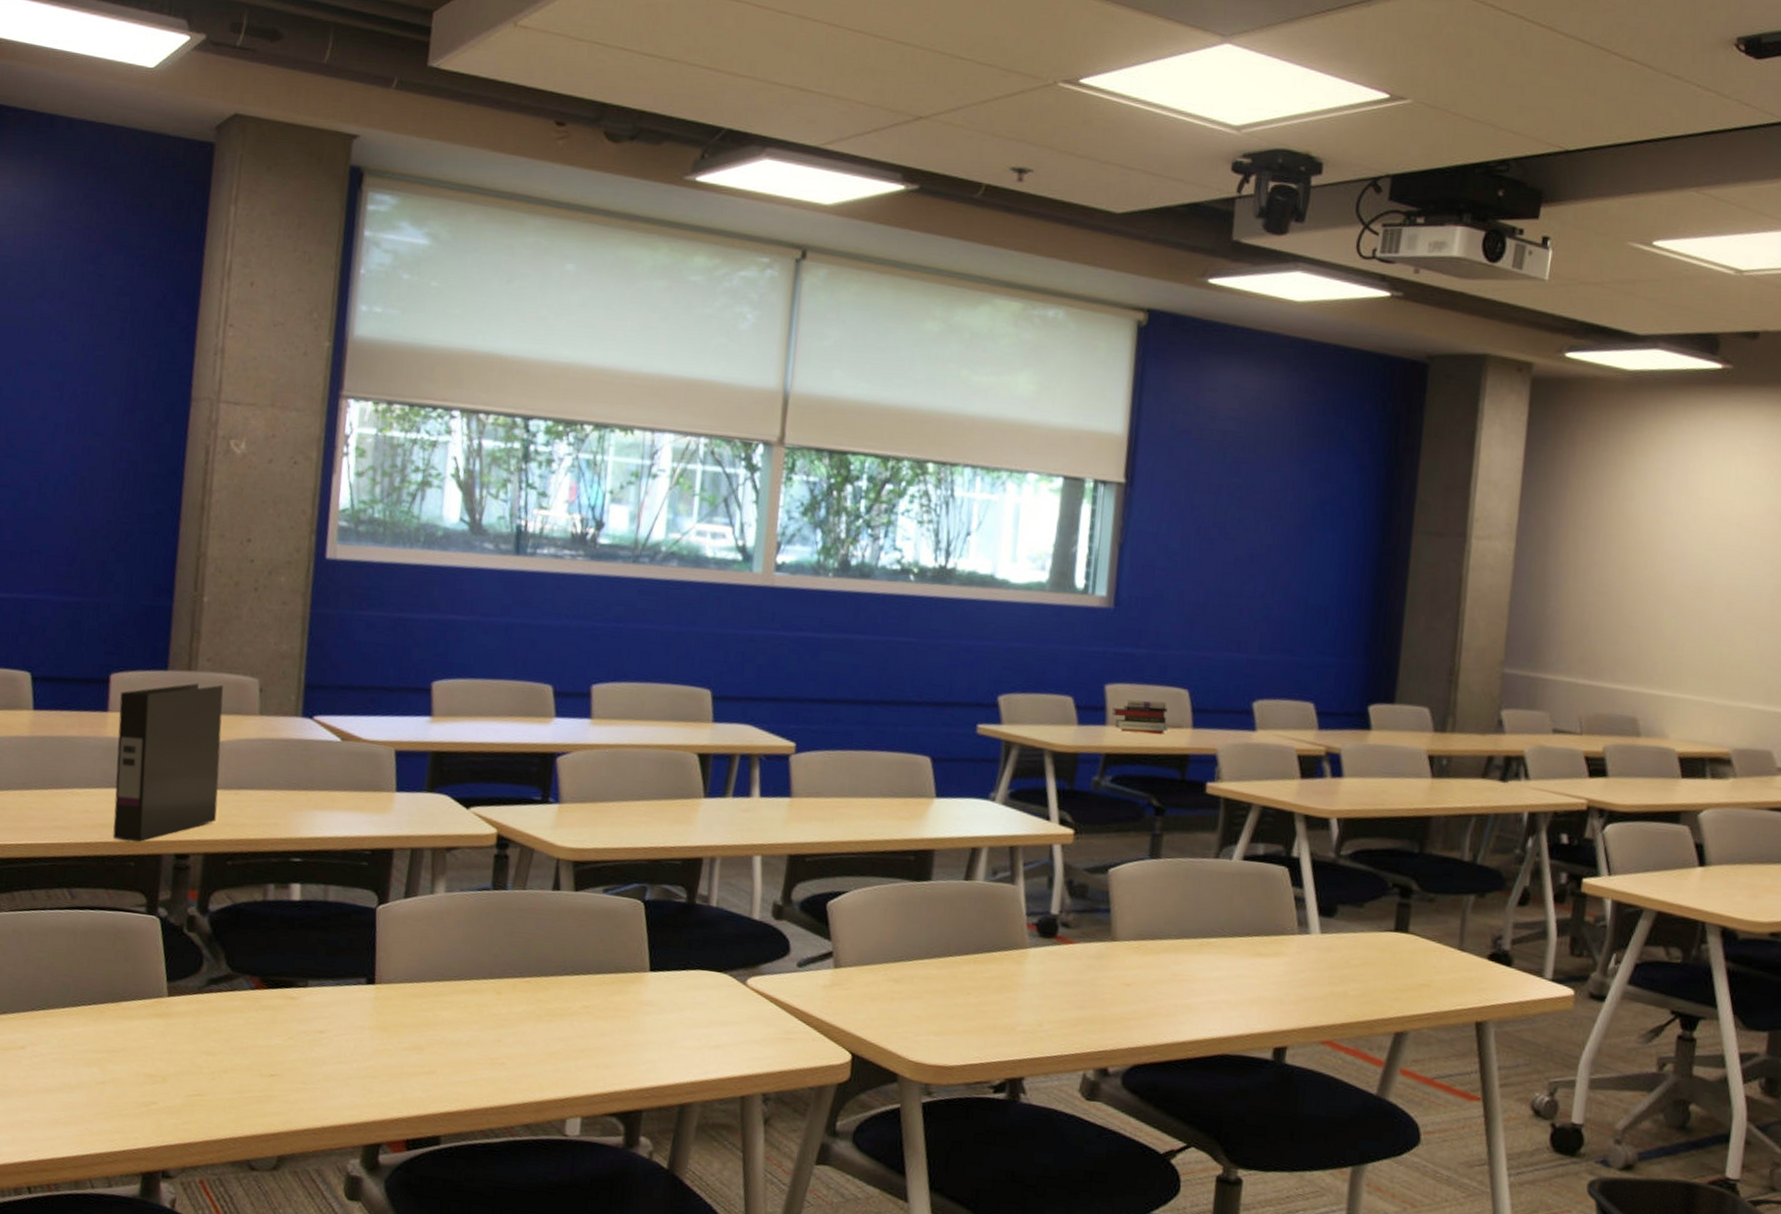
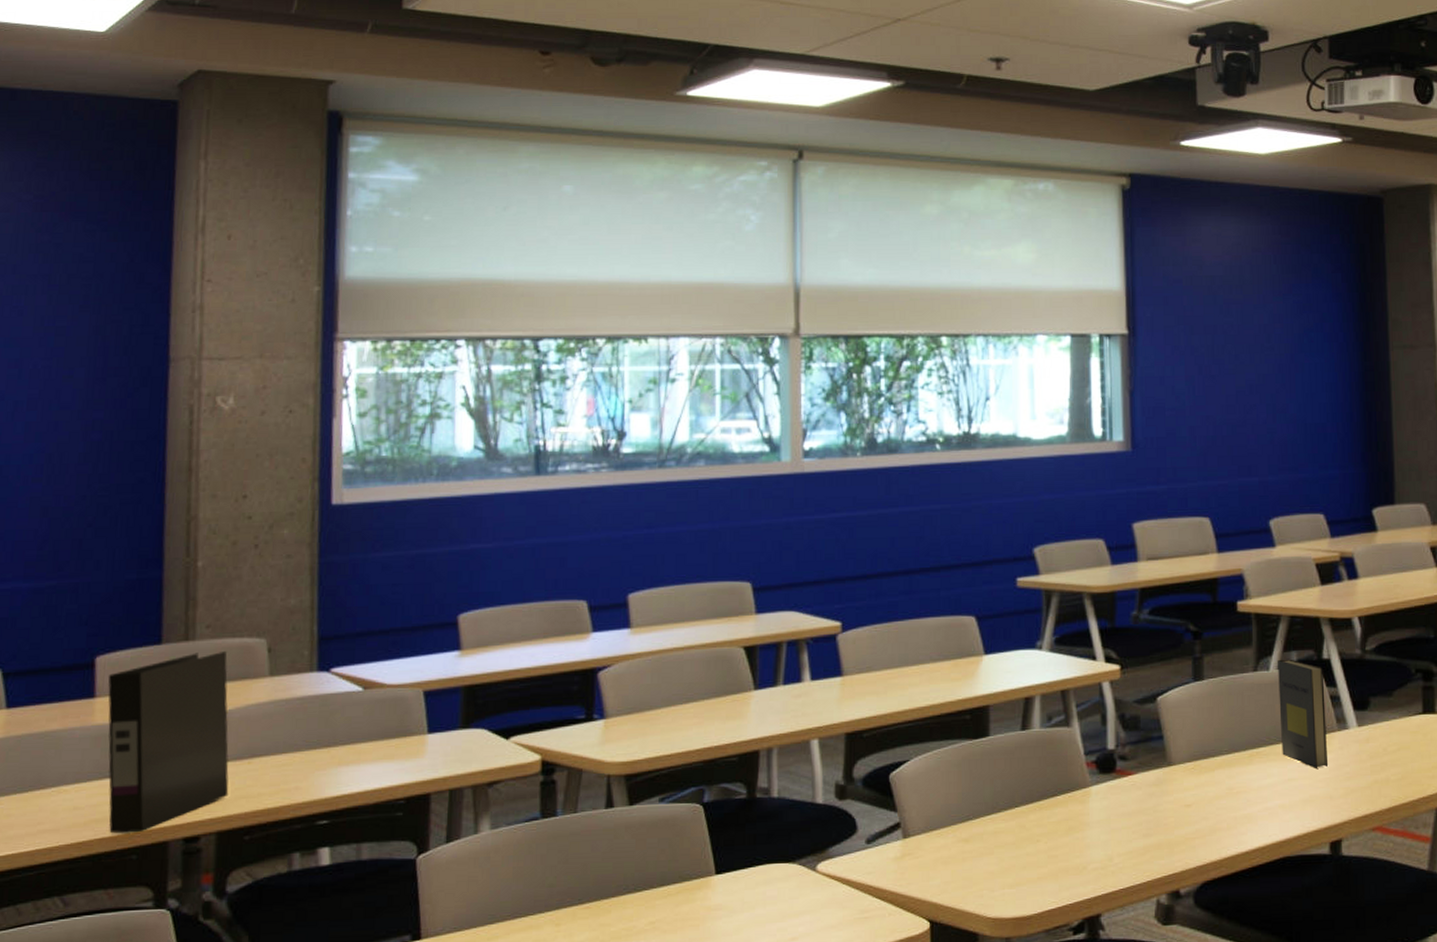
books: present [1111,700,1169,734] -> none [1141,531,1195,566]
book: none [1234,850,1291,970] -> present [1278,659,1329,768]

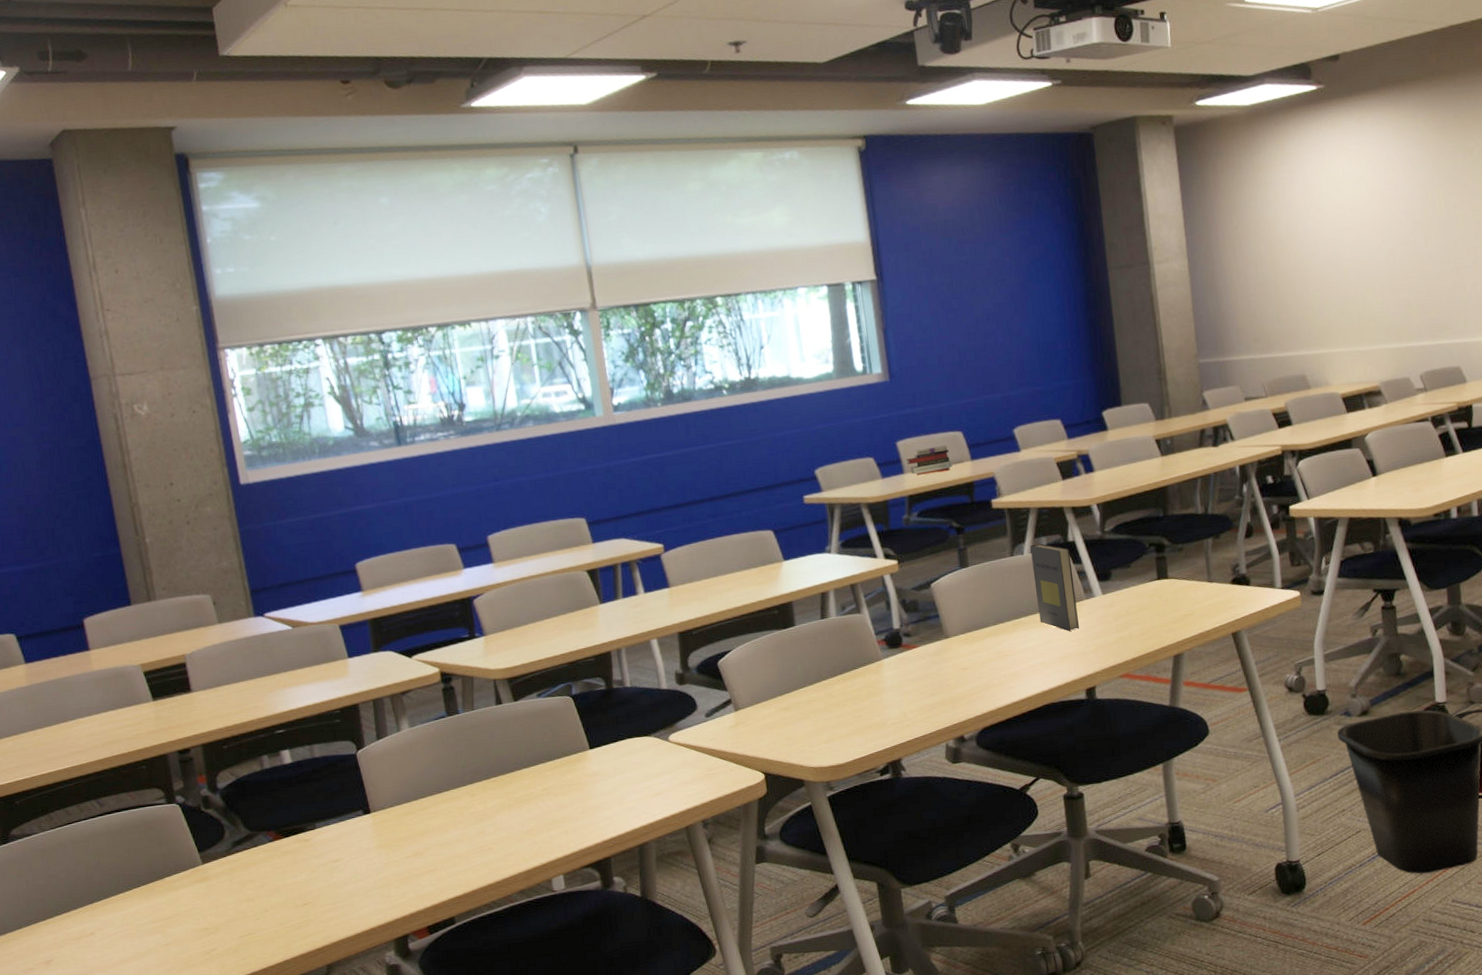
binder: present [108,650,229,833] -> none [96,606,205,751]
books: none [1141,531,1195,566] -> present [905,444,953,476]

